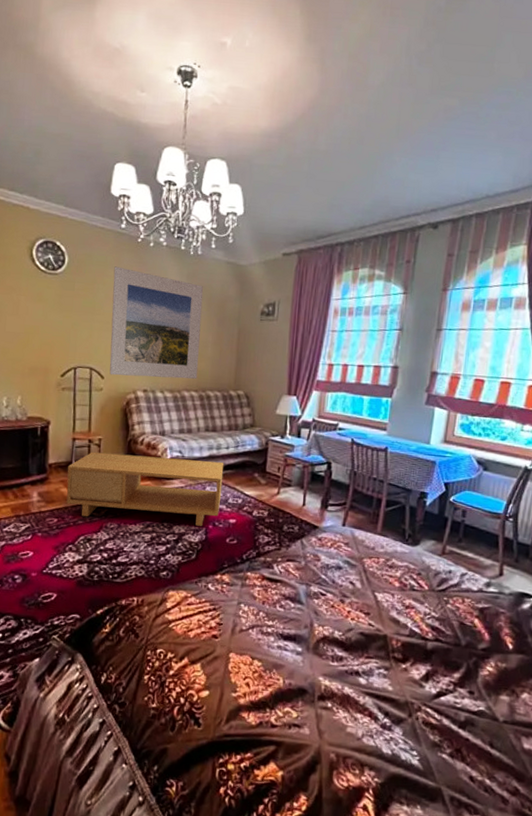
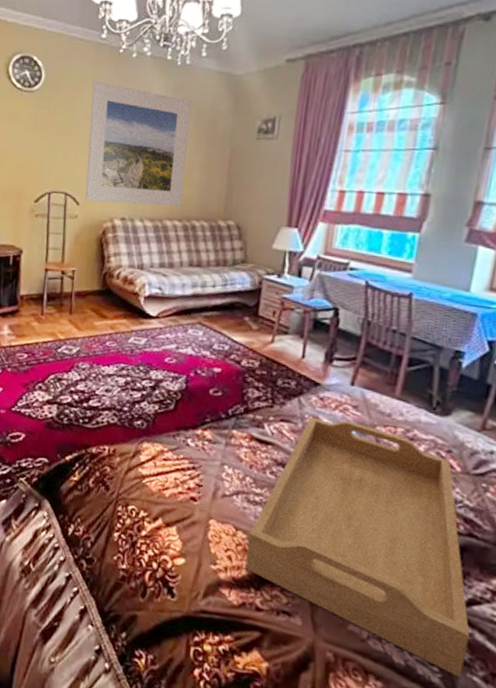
coffee table: present [66,451,224,526] -> none [37,284,210,374]
serving tray: none [261,555,439,757] -> present [245,417,470,678]

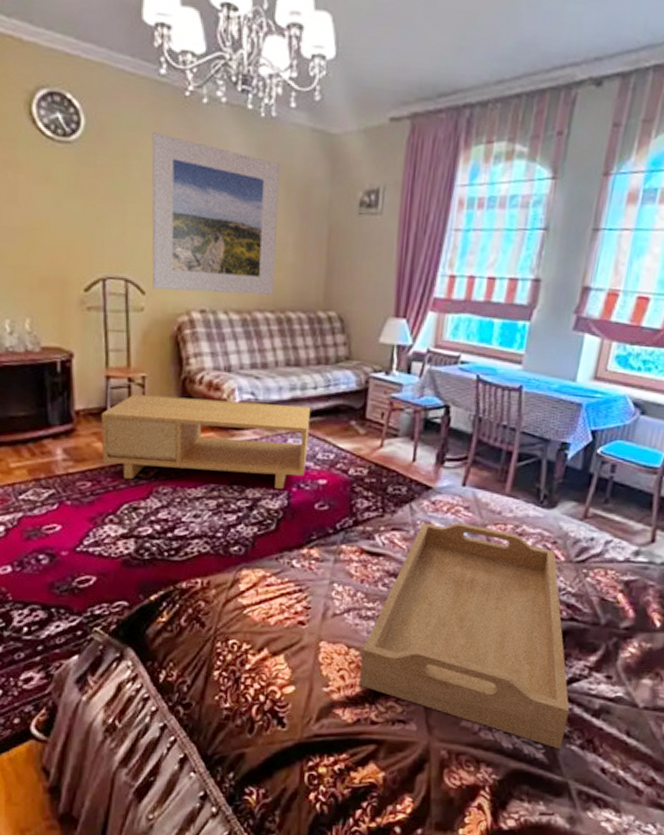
coffee table: none [37,284,210,374] -> present [100,394,311,489]

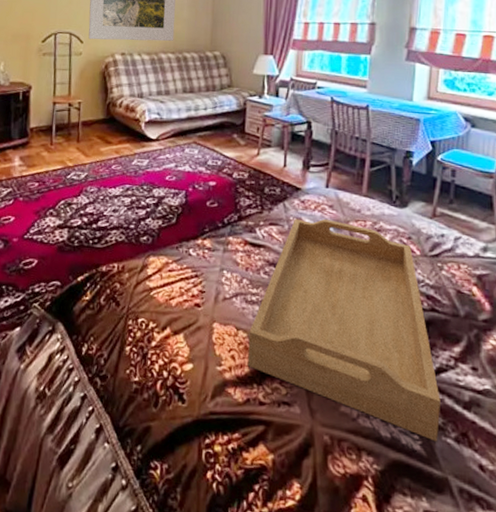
coffee table: present [100,394,311,489] -> none [47,115,203,189]

